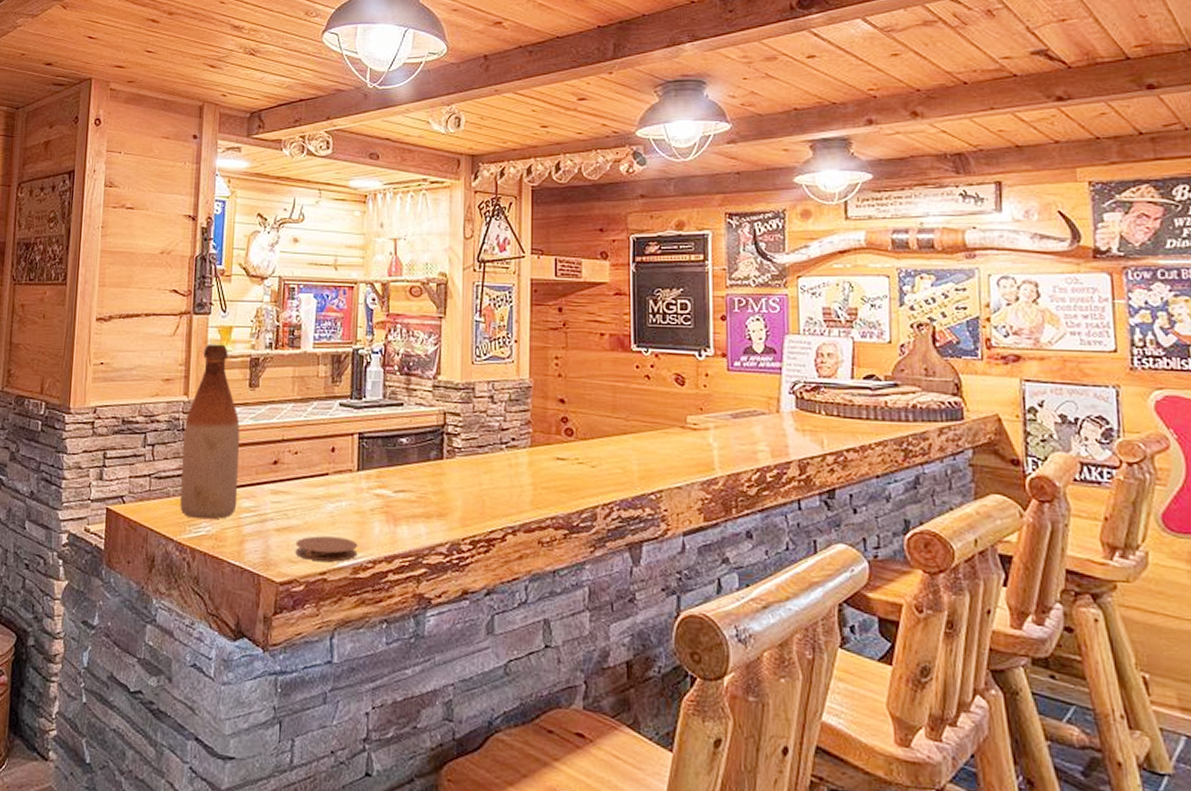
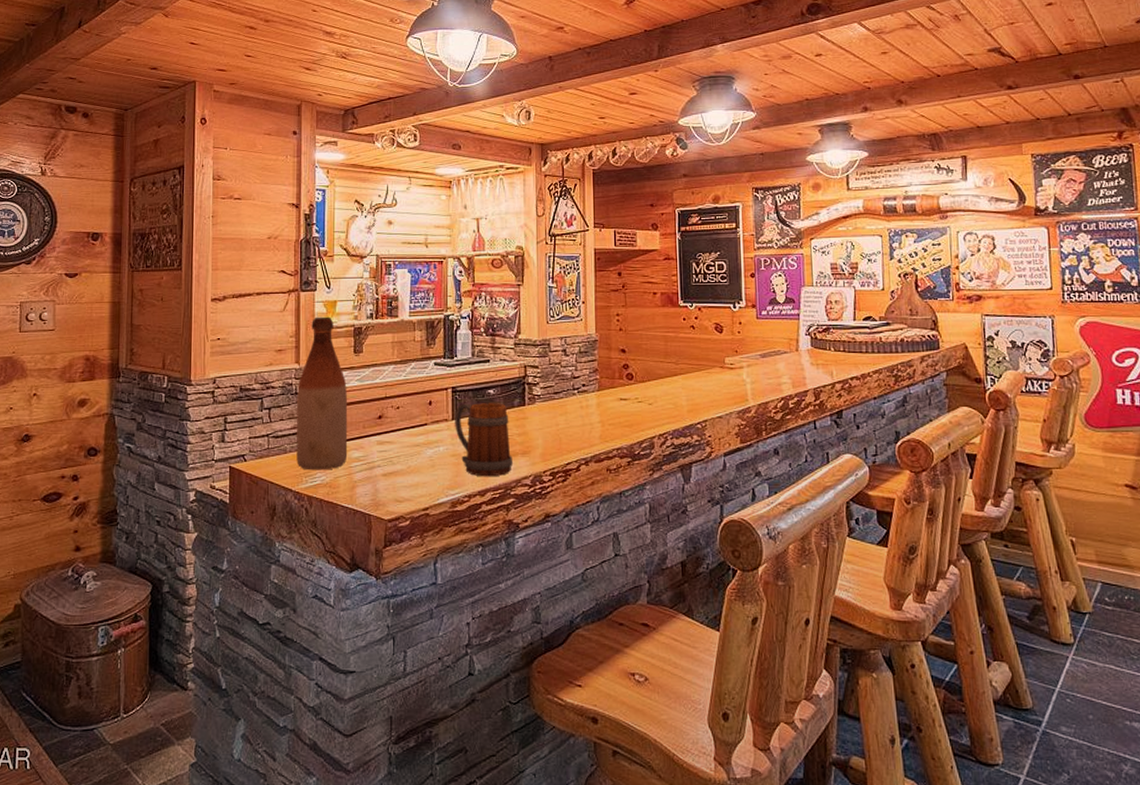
coaster: present [295,536,358,562] -> none [401,477,455,499]
beer mug: none [360,452,426,541] -> present [455,403,512,477]

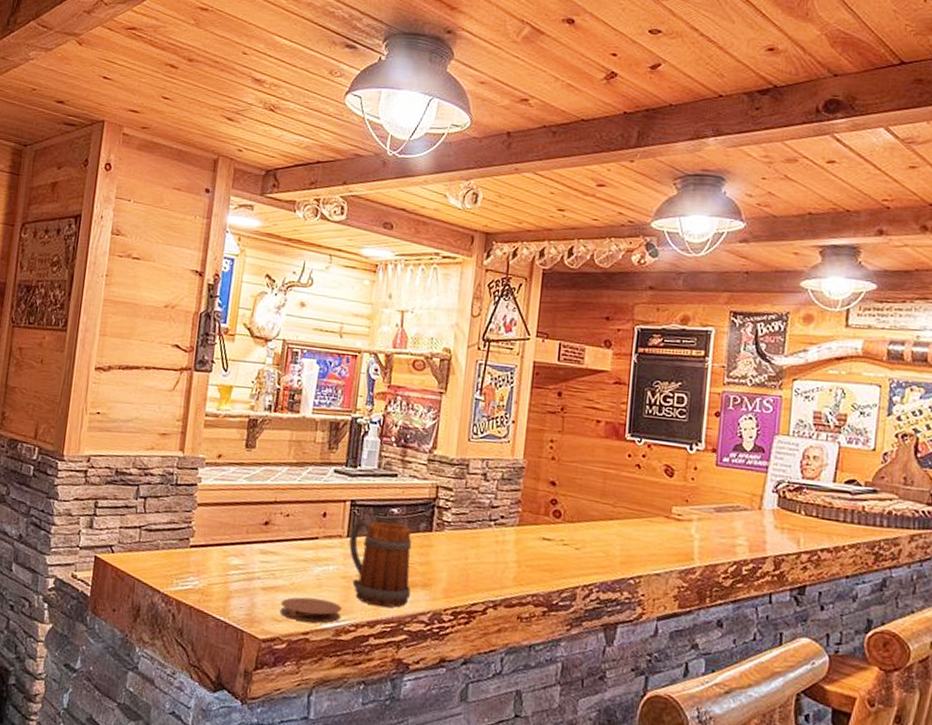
beer bottle: present [296,316,348,471] -> none [168,401,234,575]
coaster: none [401,477,455,499] -> present [279,597,342,623]

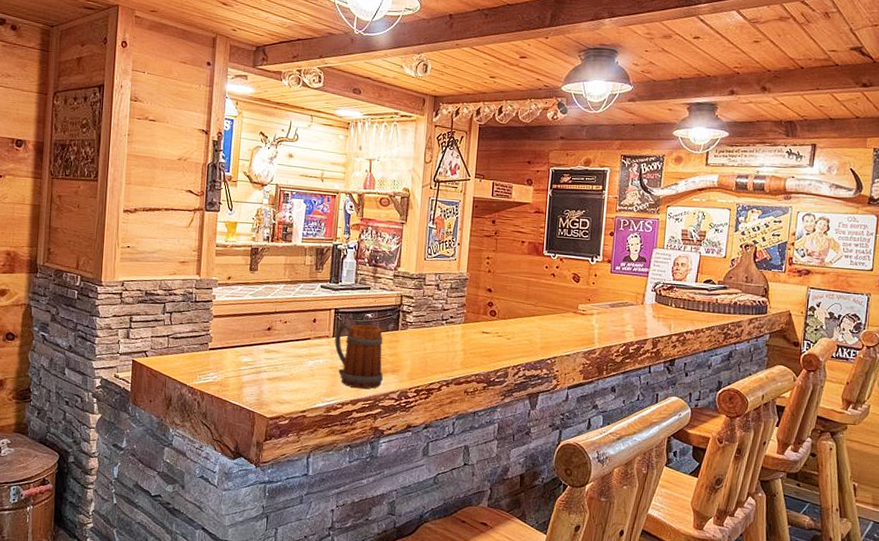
coaster: present [279,597,342,623] -> none [282,384,331,403]

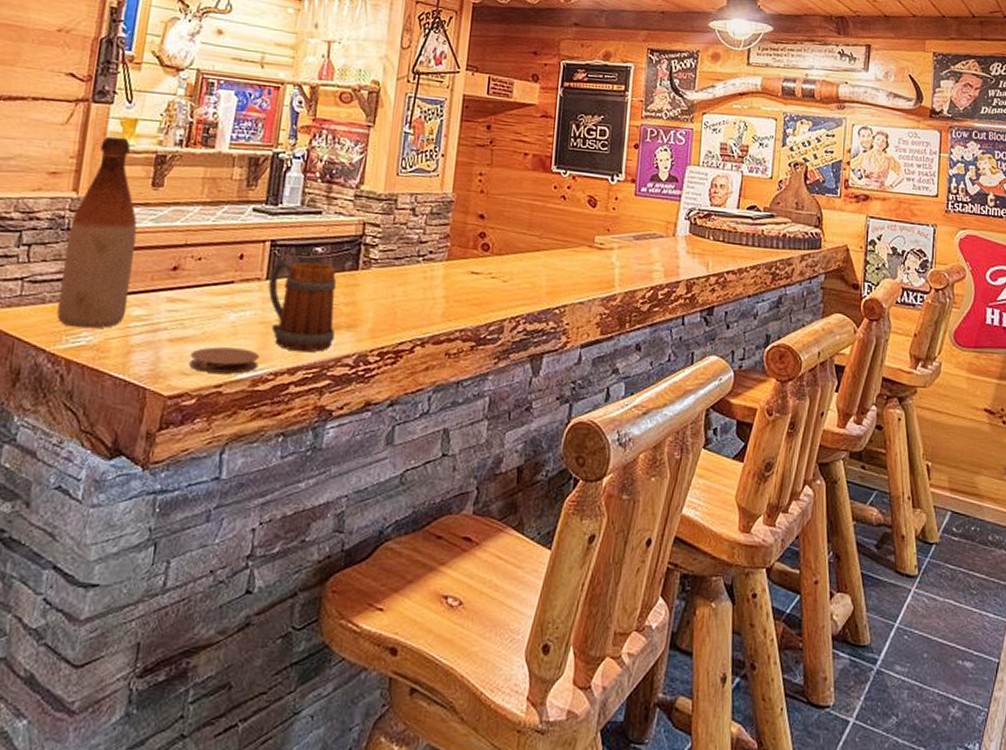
beer bottle: none [192,235,242,371] -> present [57,136,138,329]
coaster: none [282,384,331,403] -> present [189,347,260,374]

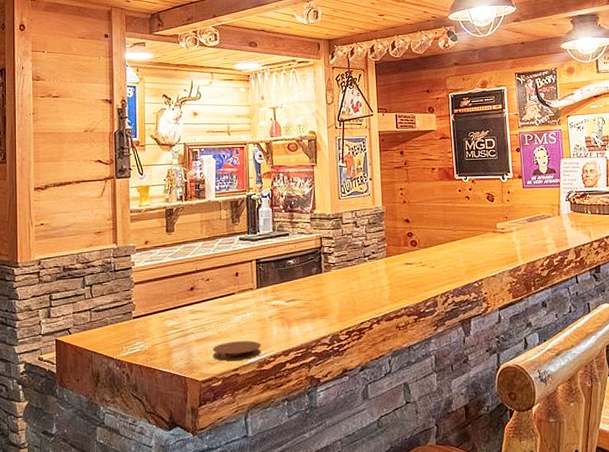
beer bottle: present [57,136,138,329] -> none [116,200,164,340]
beer mug: present [268,260,337,353] -> none [259,271,312,339]

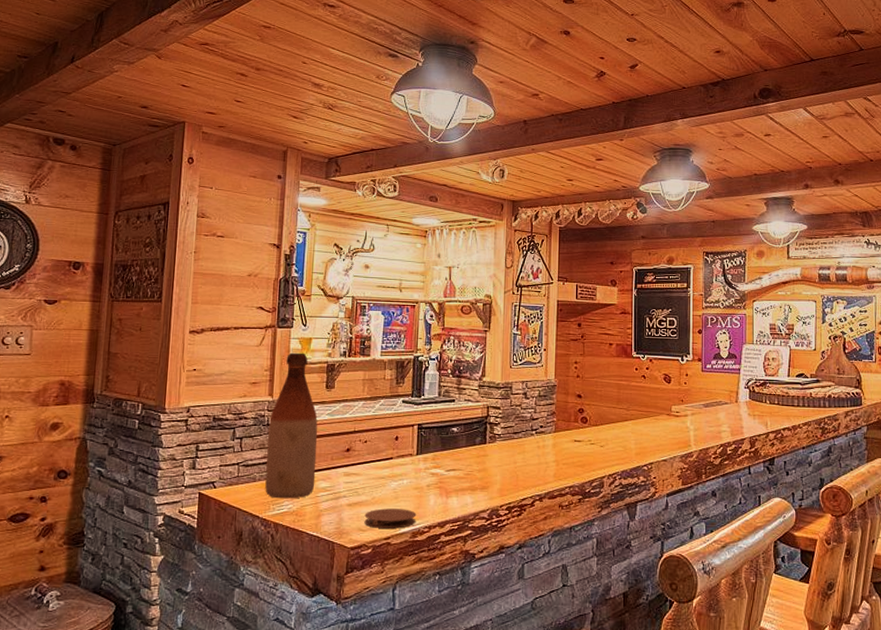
beer bottle: none [116,200,164,340] -> present [265,352,318,499]

